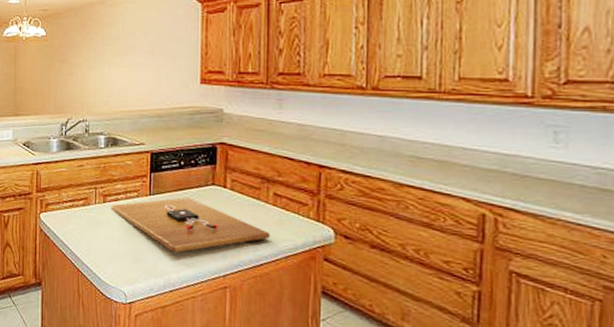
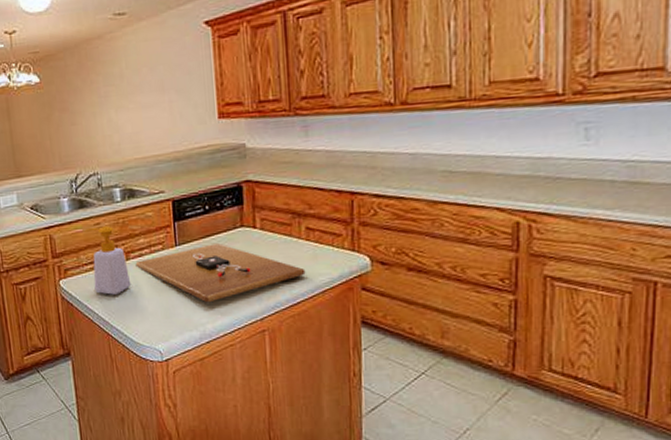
soap bottle: none [69,169,105,234] -> present [85,226,132,295]

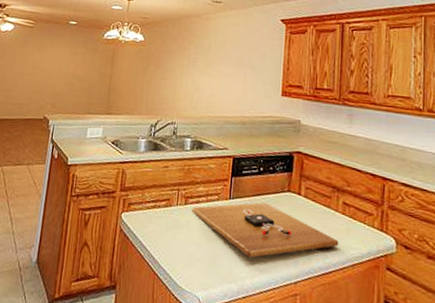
soap bottle: present [85,226,132,295] -> none [151,170,185,236]

